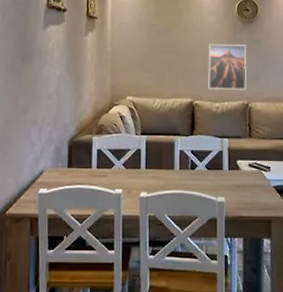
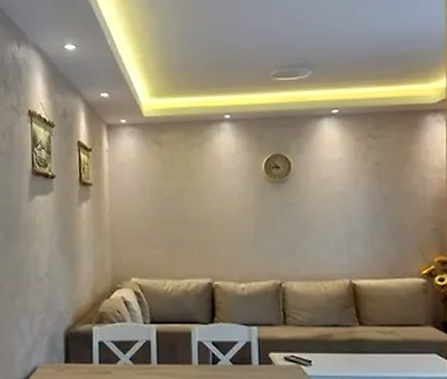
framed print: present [208,43,247,90] -> none [229,210,279,268]

